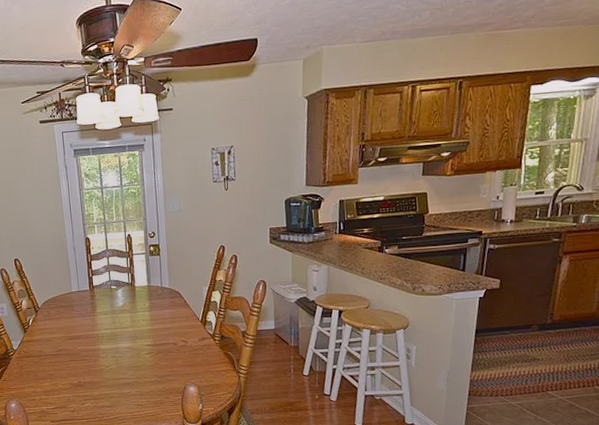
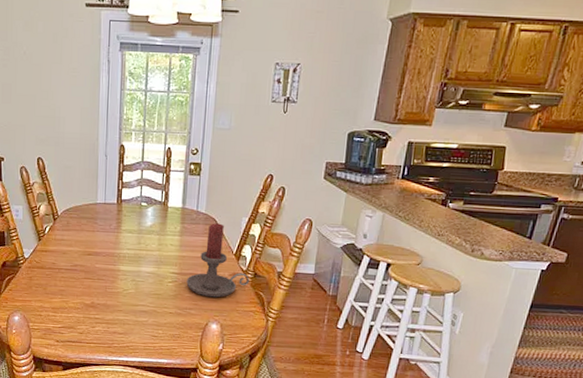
candle holder: none [161,295,218,363] -> present [186,223,250,298]

